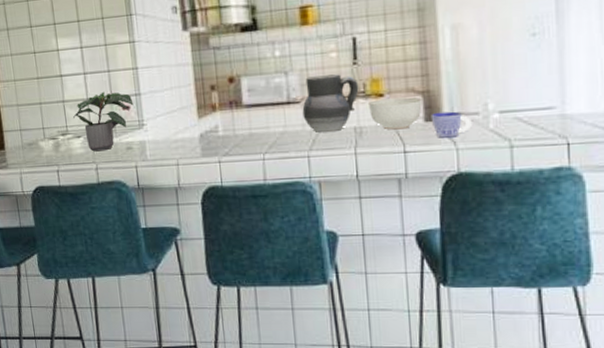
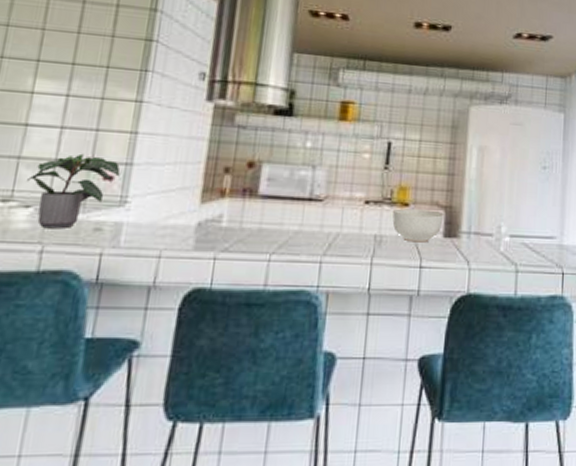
ceramic jug: present [302,74,359,133] -> none [323,174,386,238]
cup: present [430,111,472,138] -> none [449,229,486,257]

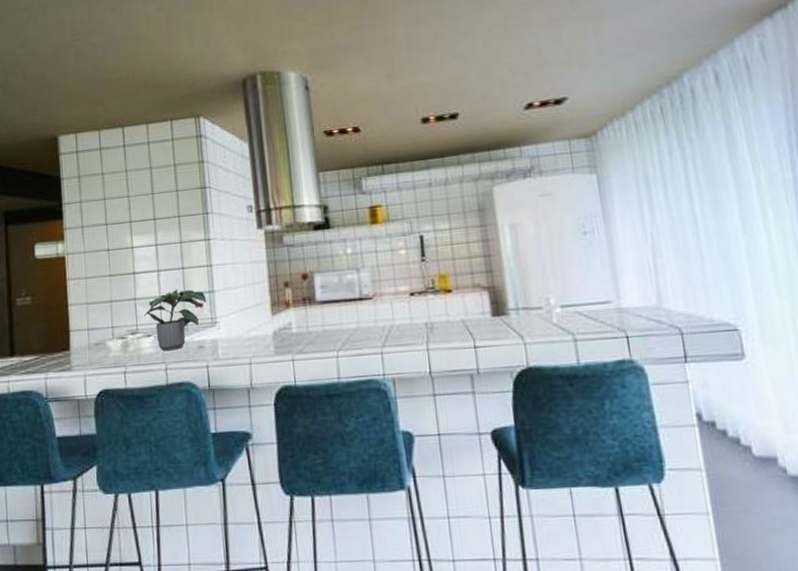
bowl: present [392,208,444,243] -> none [437,292,489,325]

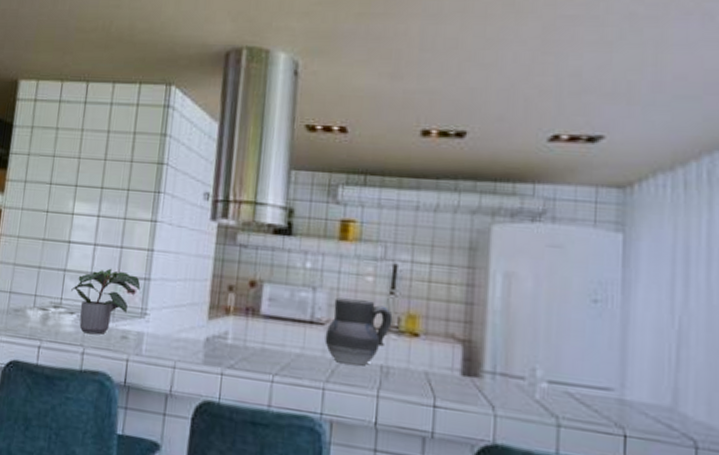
ceramic jug: none [374,270,428,329] -> present [325,297,393,367]

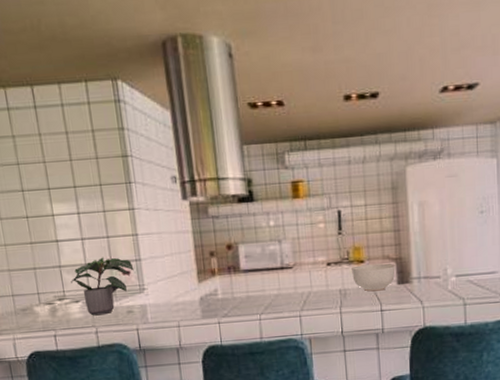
ceramic jug: present [325,297,393,367] -> none [294,243,344,295]
bowl: none [399,338,462,380] -> present [350,263,396,292]

